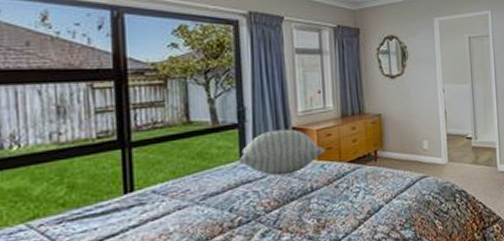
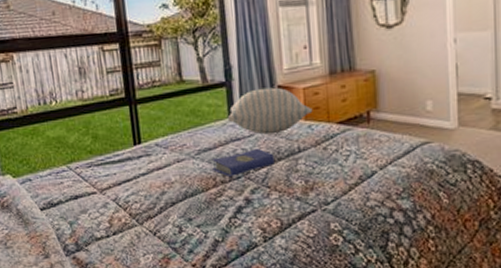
hardcover book: none [219,189,287,221] -> present [211,147,274,176]

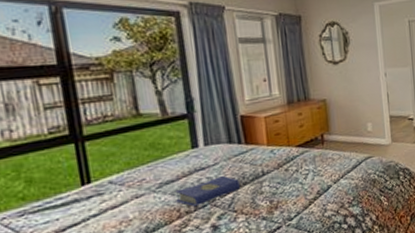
pillow: present [227,87,313,135] -> none [190,117,274,162]

